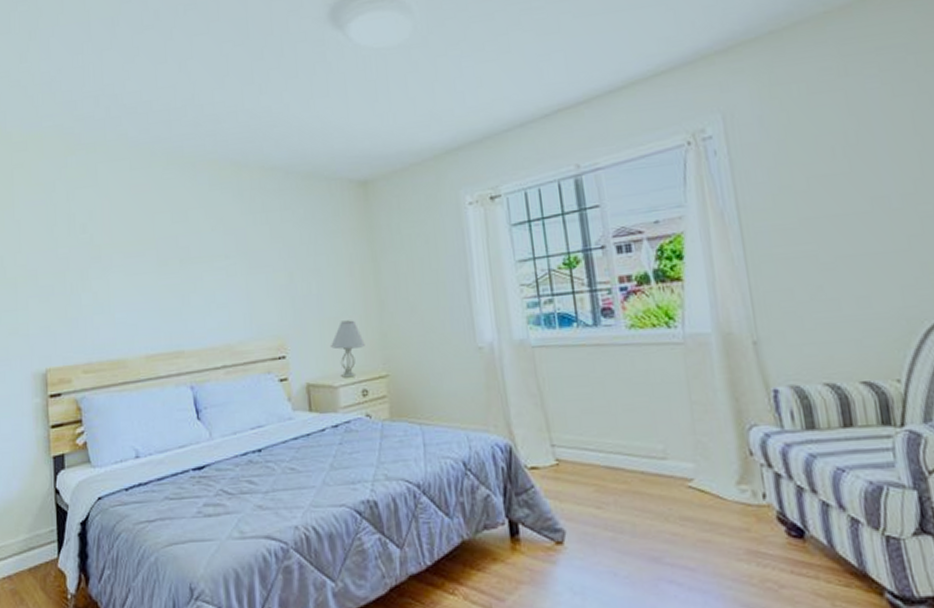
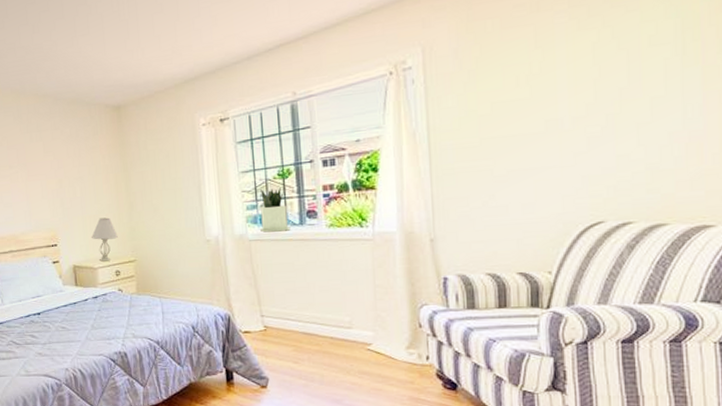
planter: none [543,280,583,337] -> present [259,188,291,233]

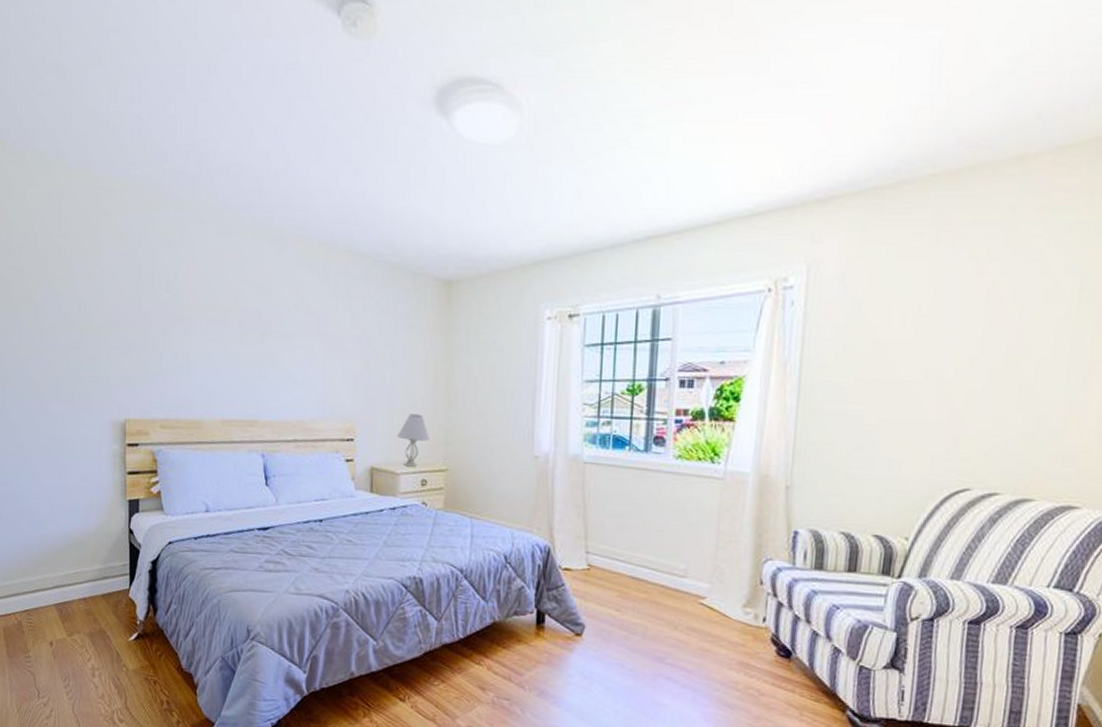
planter: present [259,188,291,233] -> none [597,405,633,458]

